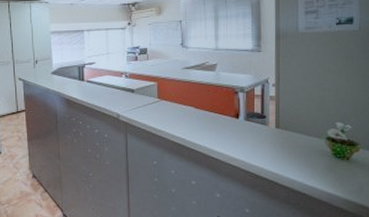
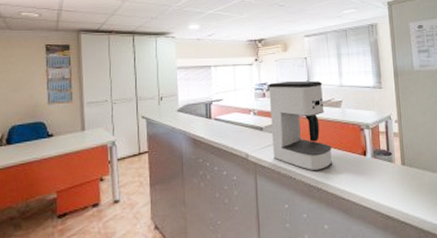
coffee maker: none [141,44,204,132] -> present [268,80,333,172]

